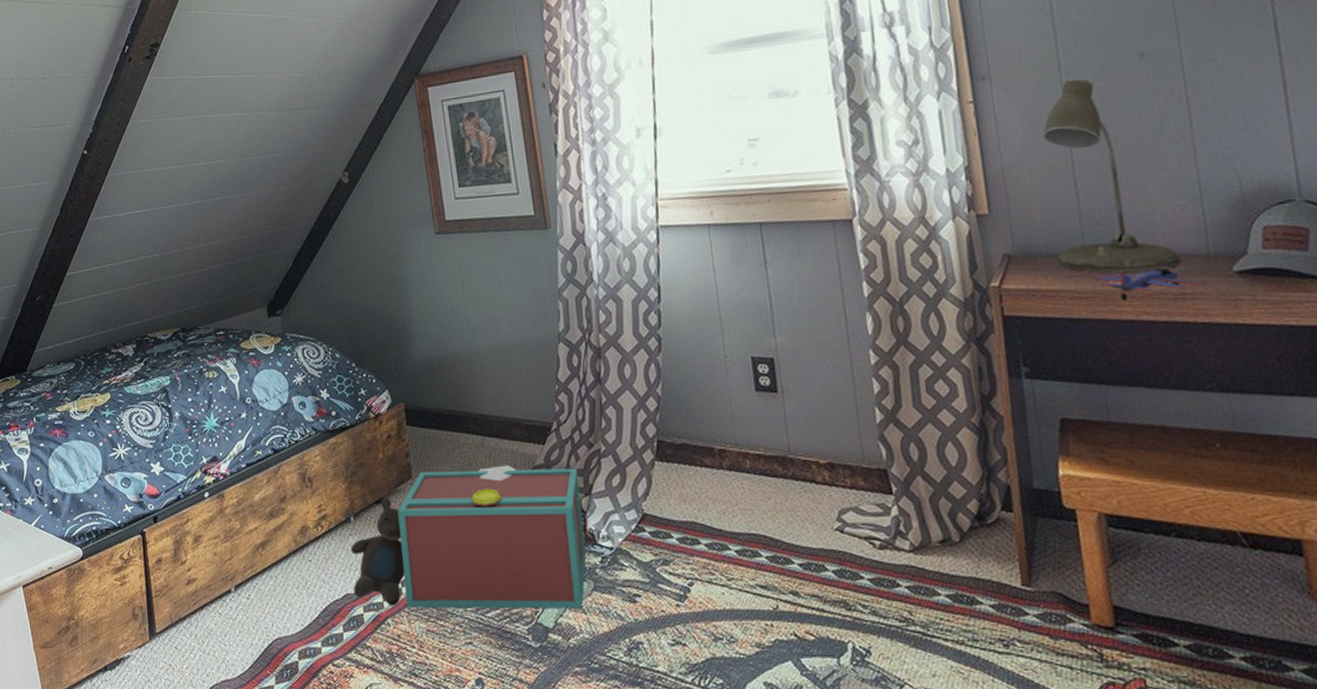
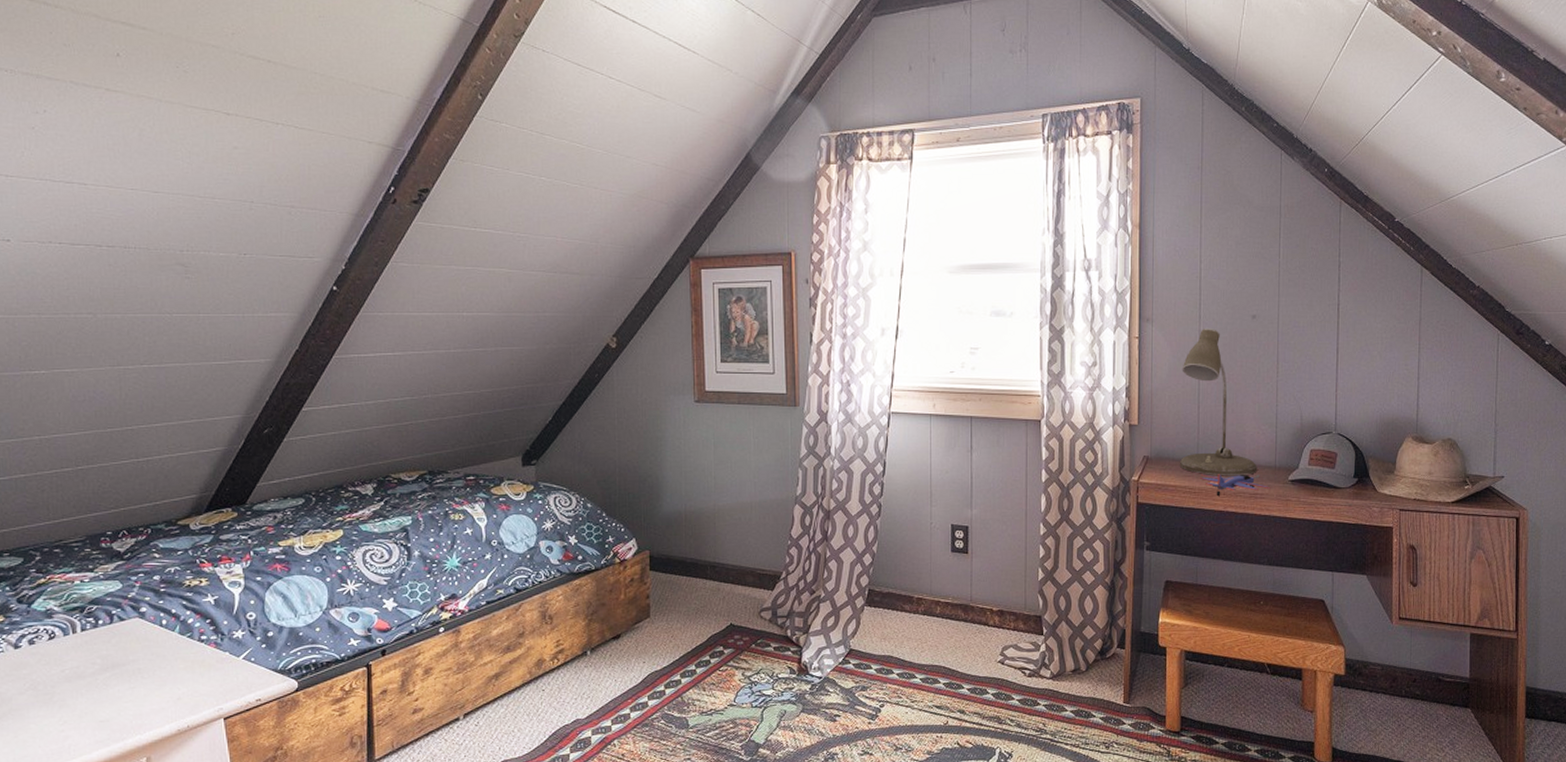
stuffed animal: present [350,498,405,606] -> none [584,635,635,729]
toy box: present [397,465,587,609] -> none [632,607,800,730]

